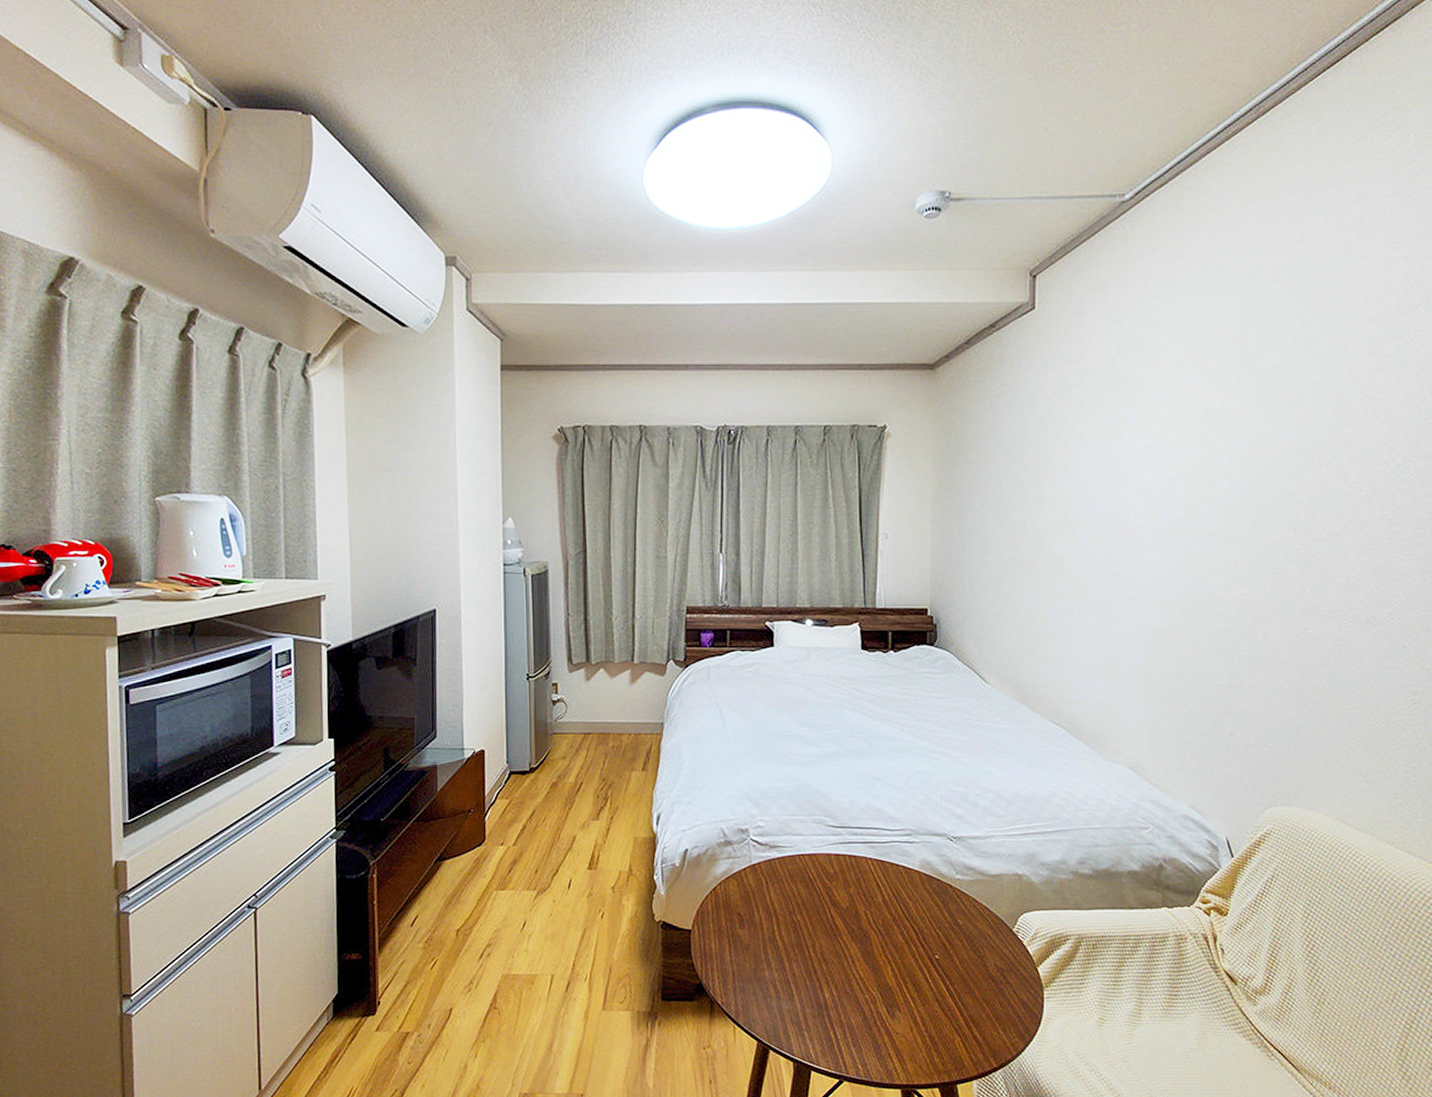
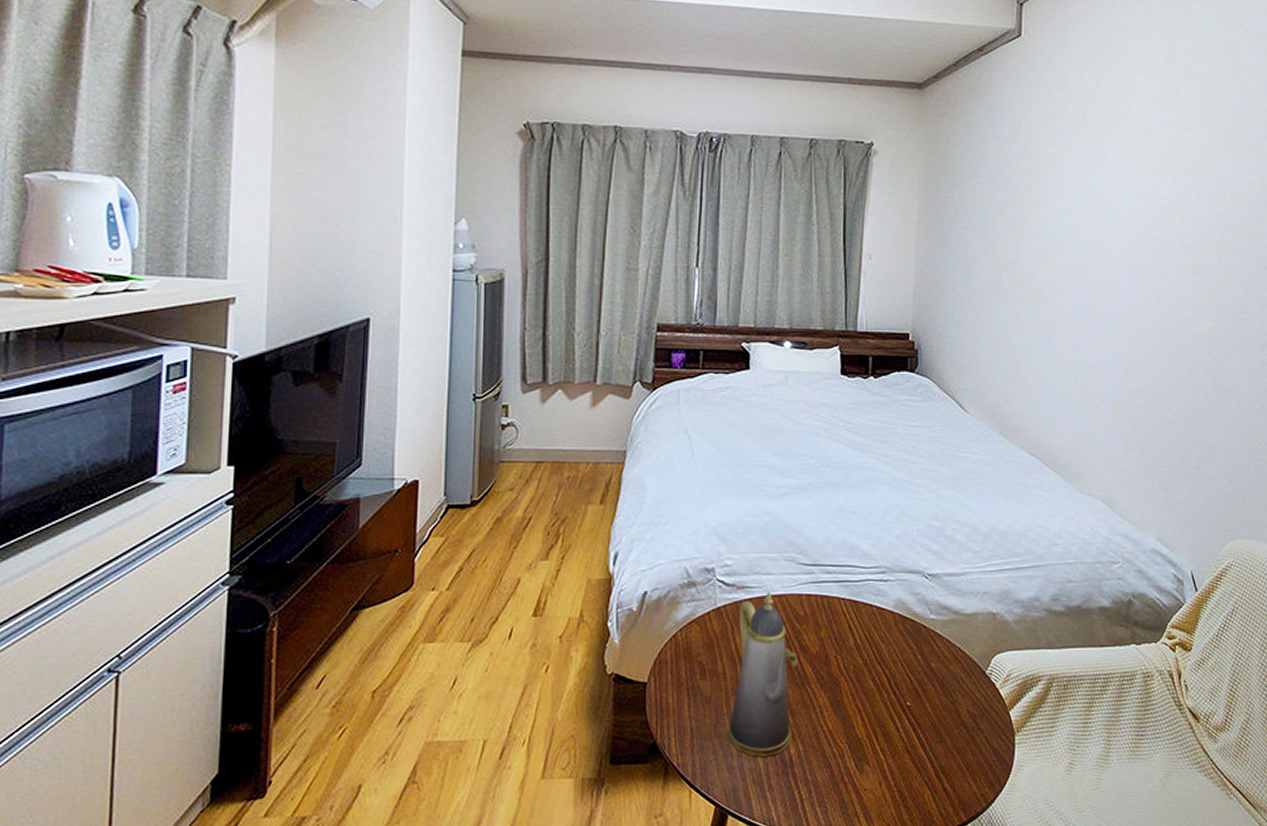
coffee pot: none [766,851,829,1000] -> present [727,591,798,757]

